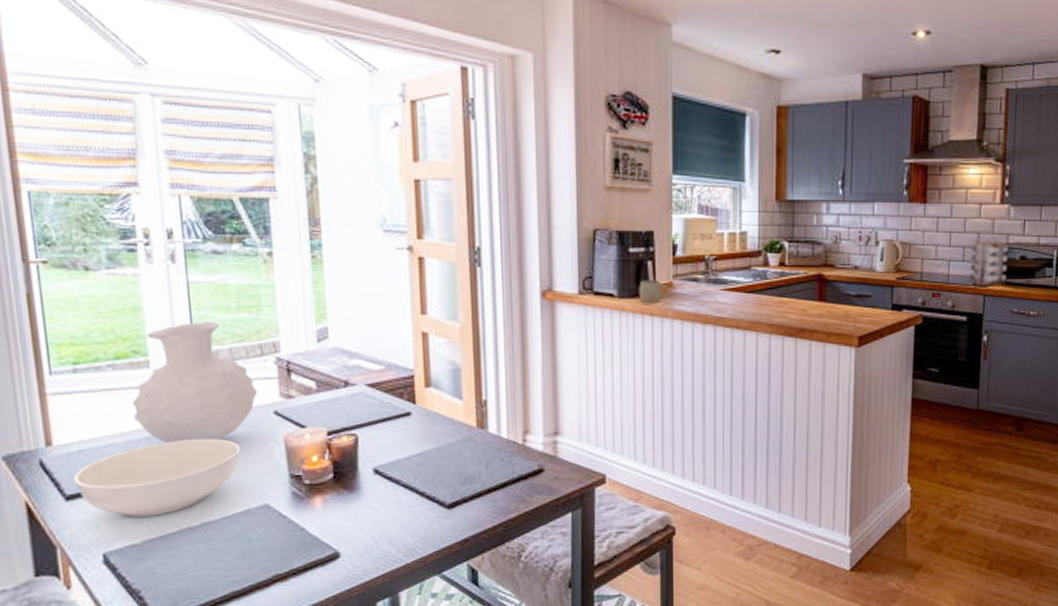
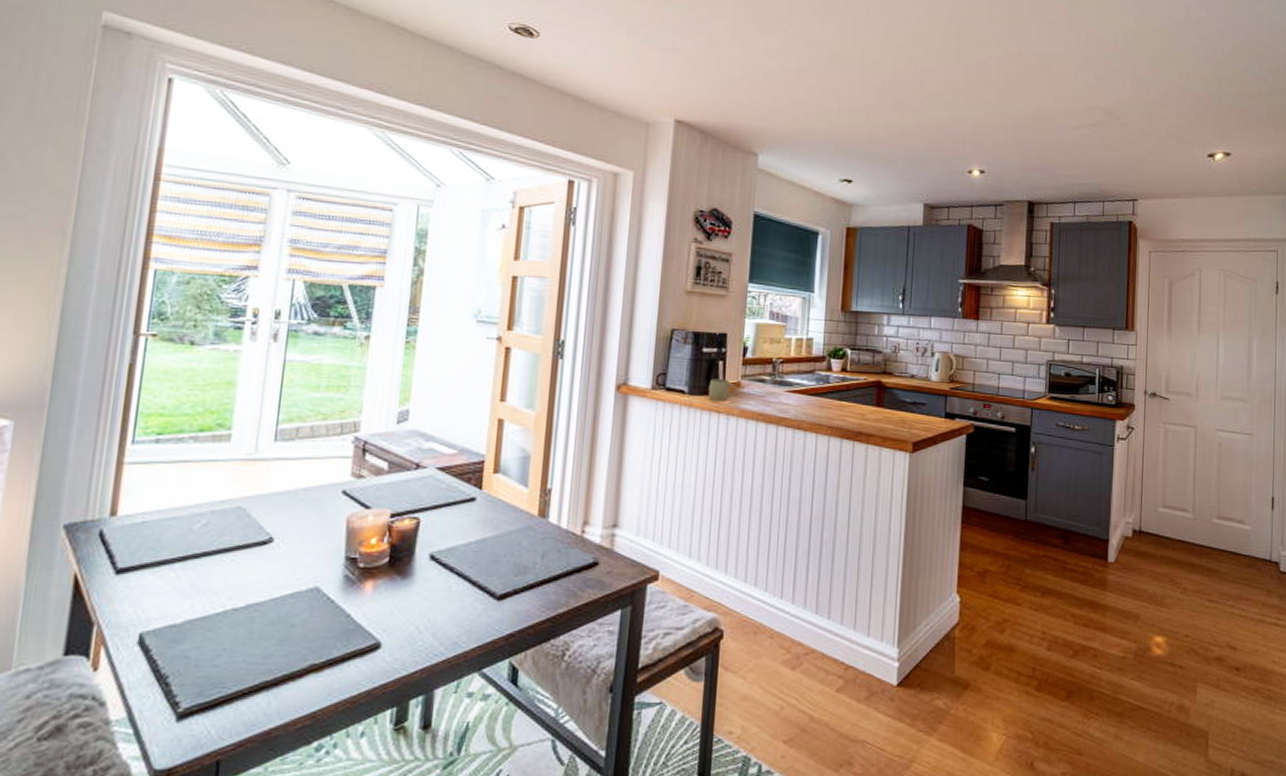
bowl: present [73,438,241,517] -> none [129,514,302,595]
vase: present [133,321,257,444] -> none [203,398,330,519]
spice rack: present [970,233,1009,287] -> none [1018,350,1055,401]

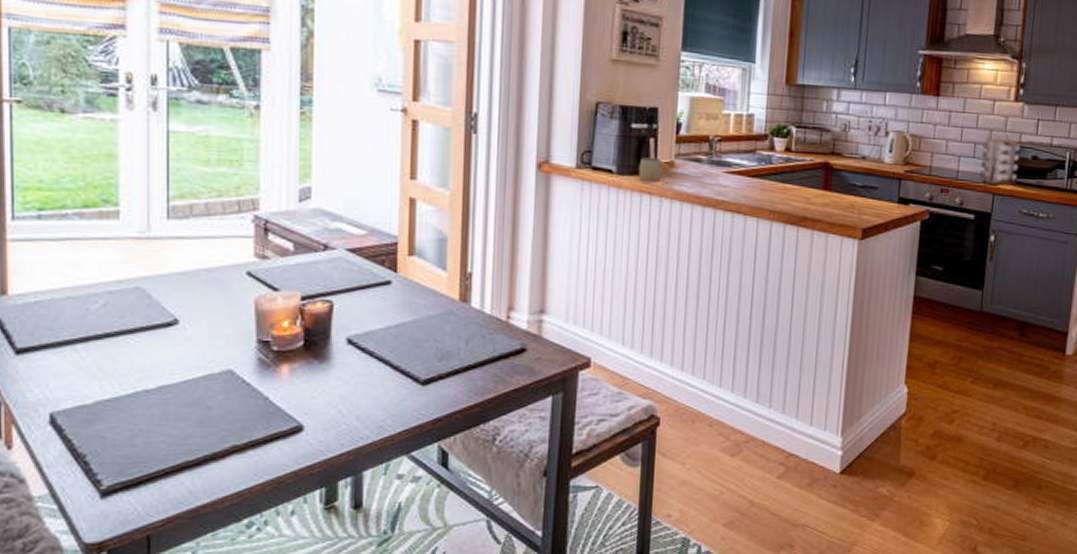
spice rack: none [1018,350,1055,401] -> present [979,131,1021,186]

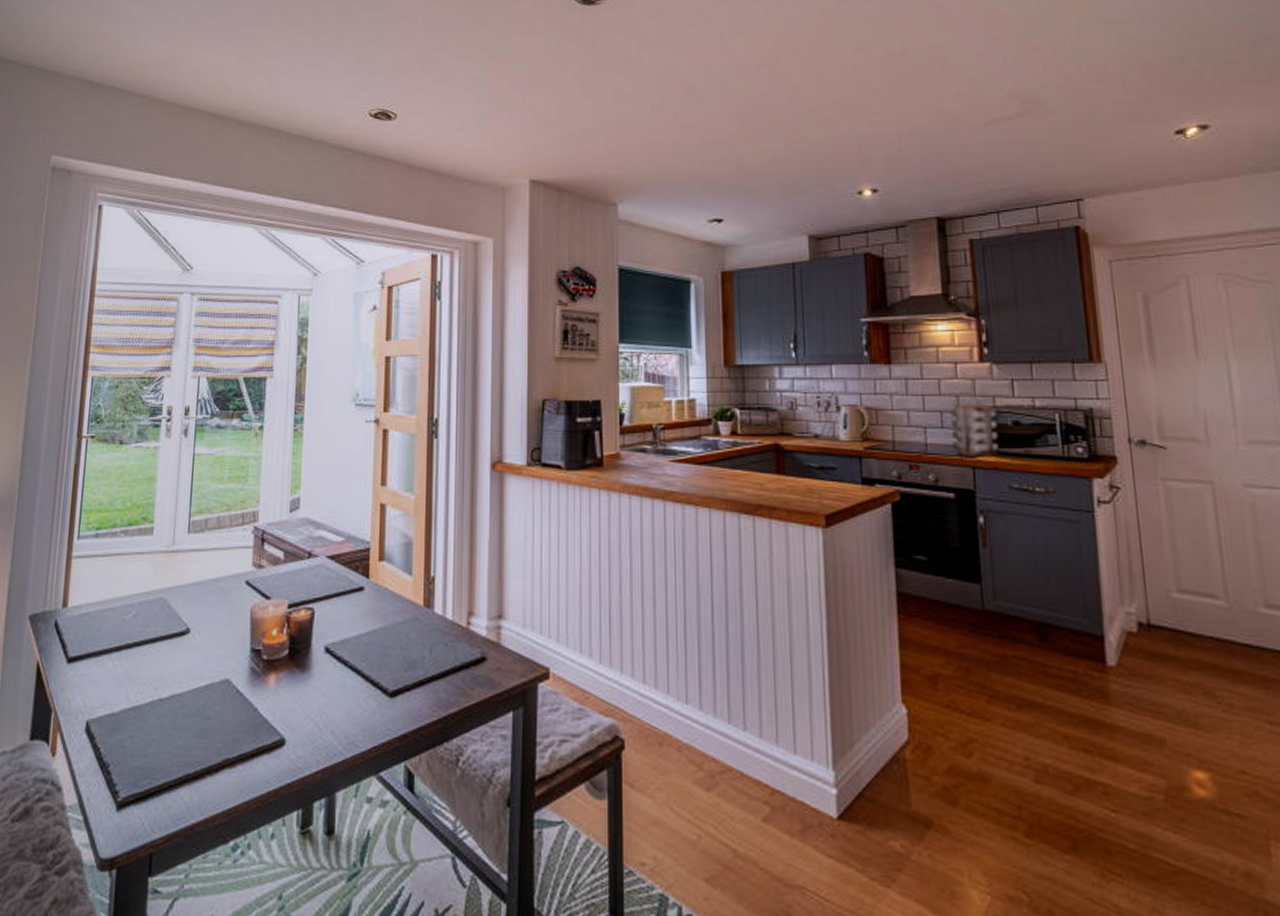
mug: present [638,157,671,183] -> none [586,451,617,476]

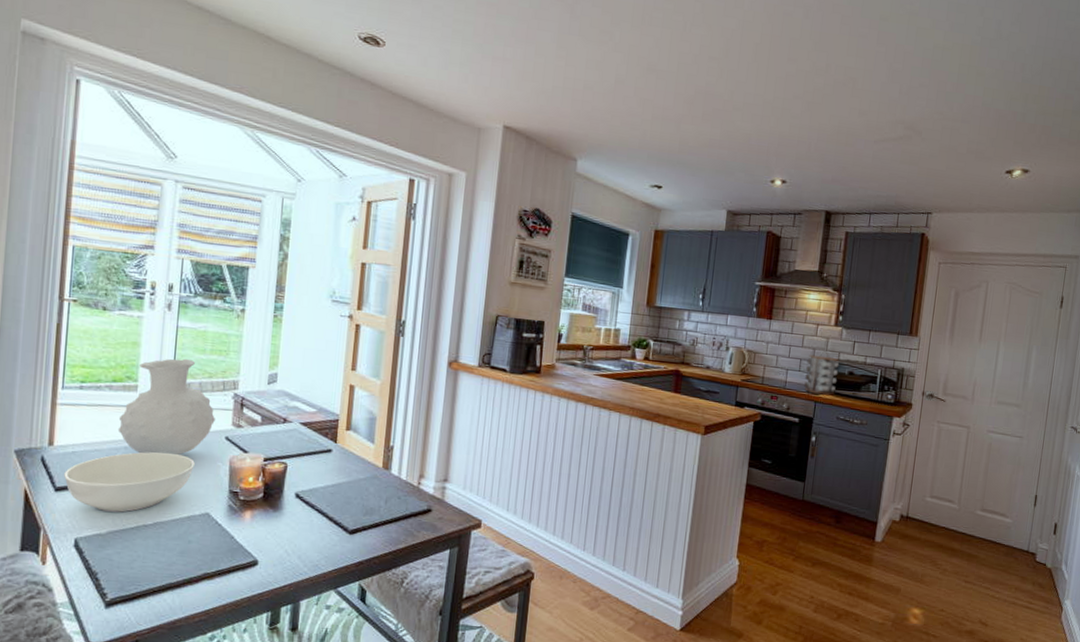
bowl: none [77,605,213,685] -> present [64,452,195,513]
vase: none [132,490,234,610] -> present [117,358,215,456]

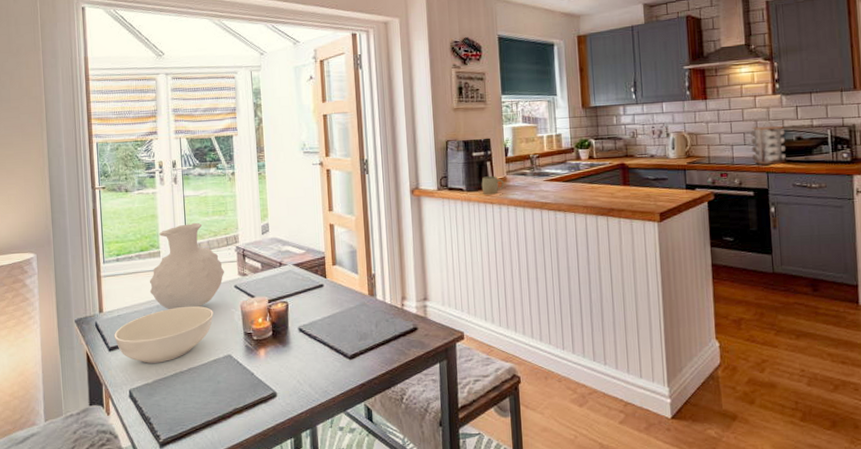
mug: none [526,360,552,381] -> present [481,176,505,195]

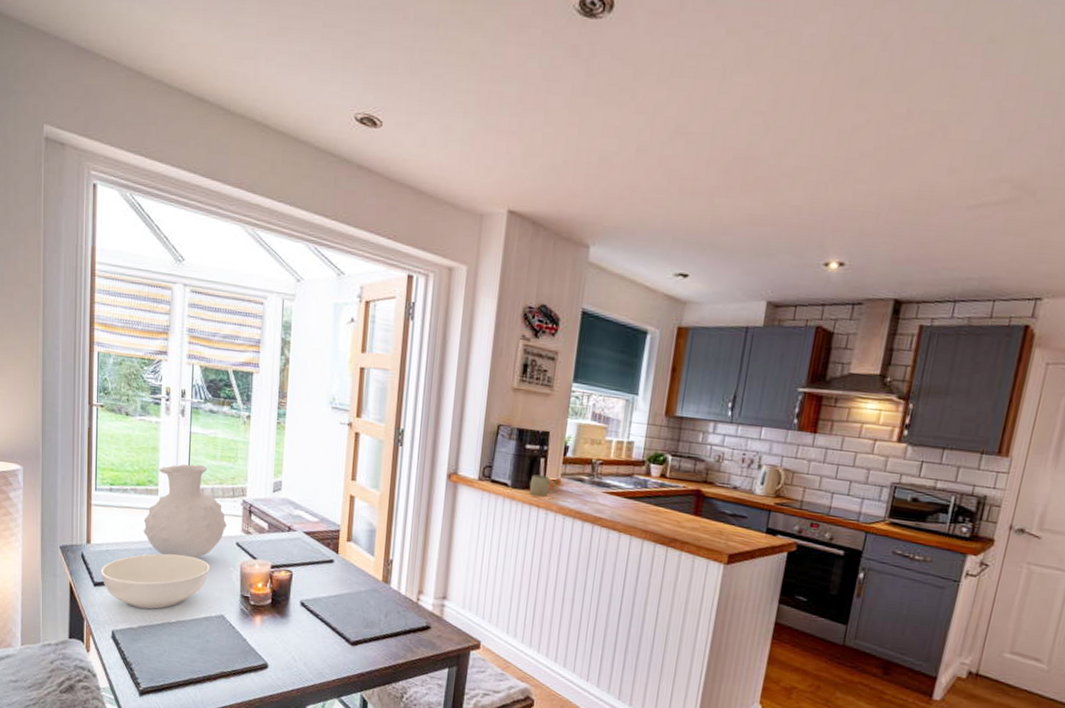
spice rack: present [751,120,786,165] -> none [853,471,901,526]

